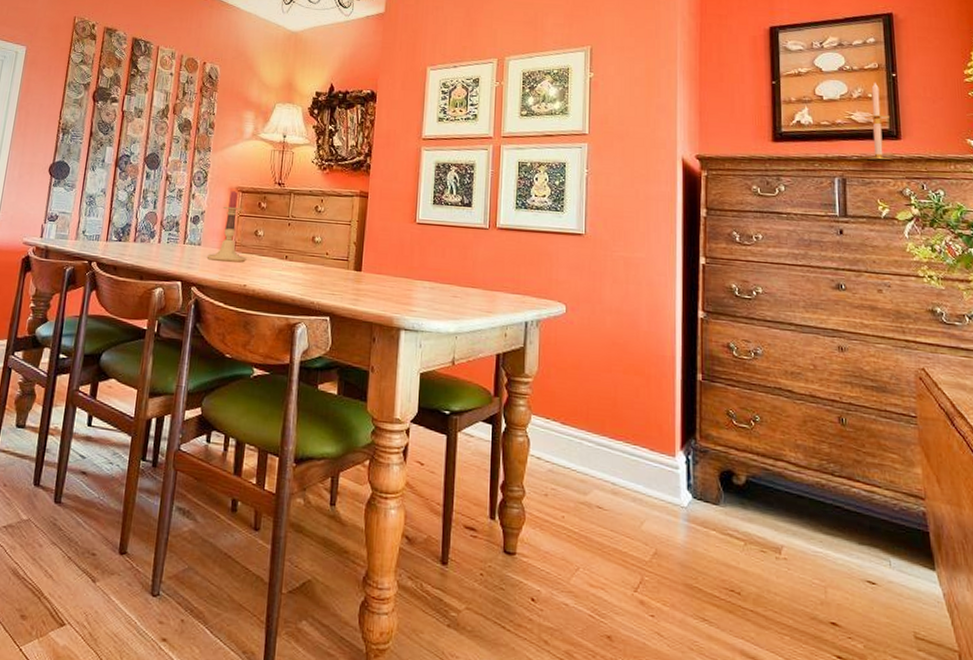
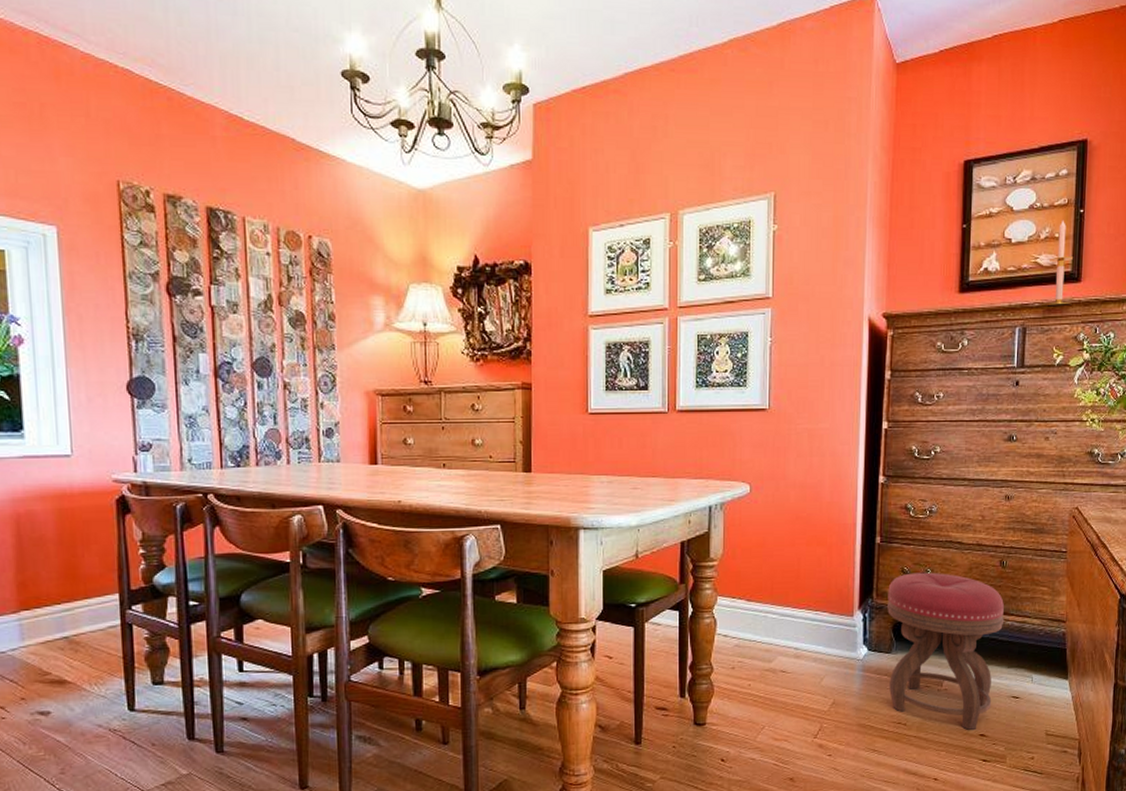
candlestick: present [207,191,247,264] -> none [351,395,397,479]
stool: none [712,417,850,615] -> present [887,572,1005,730]

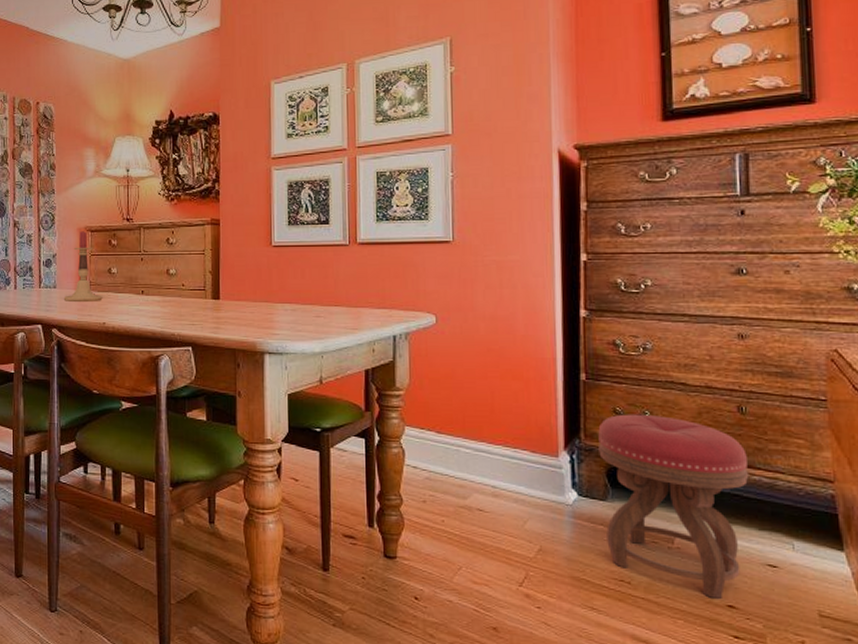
candlestick: none [351,395,397,479] -> present [64,231,103,303]
candle: present [1044,220,1073,308] -> none [769,40,807,132]

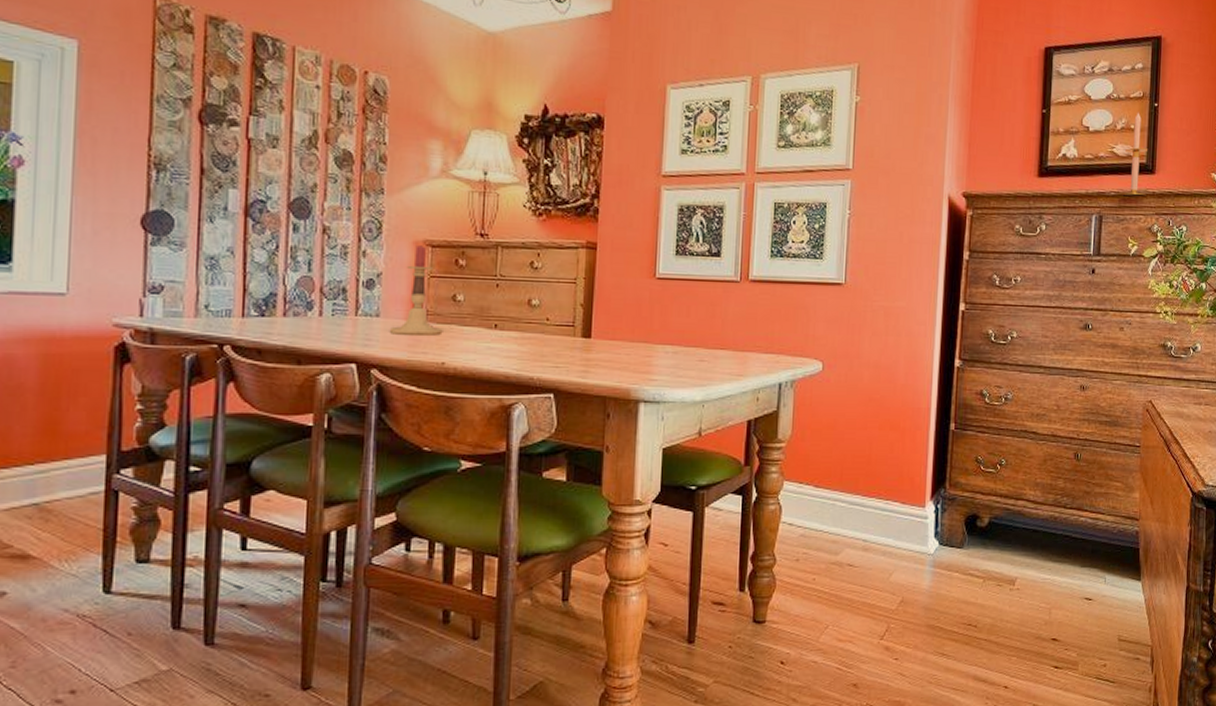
stool: present [598,414,749,599] -> none [960,462,1078,634]
candle: none [769,40,807,132] -> present [1120,112,1148,198]

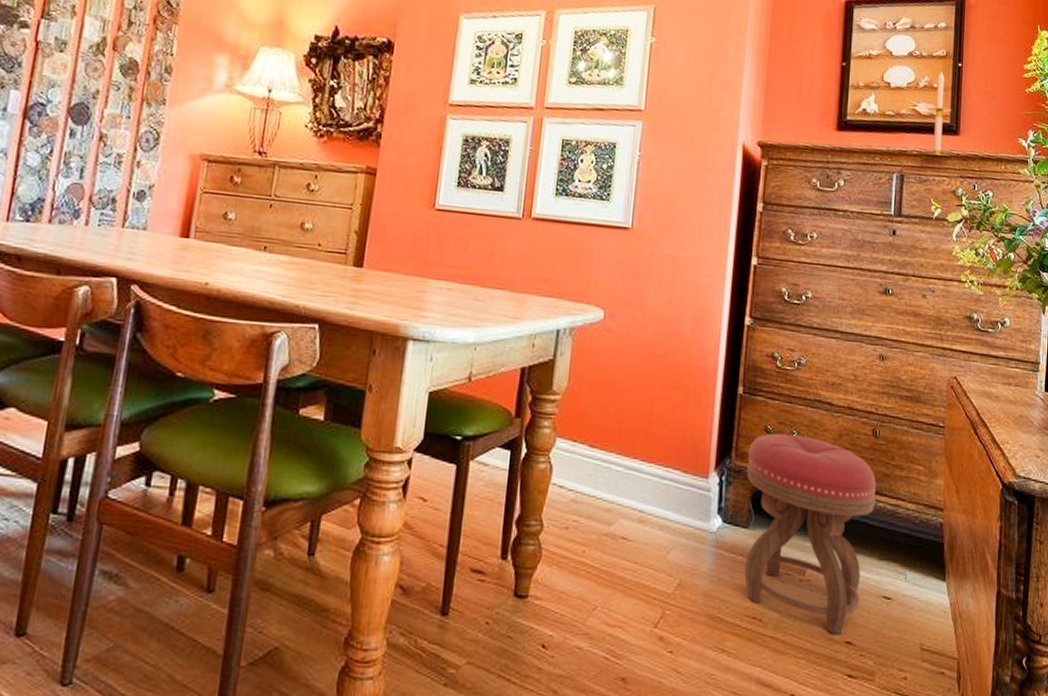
candlestick: present [390,245,443,337] -> none [156,159,211,255]
stool: none [960,462,1078,634] -> present [744,433,876,634]

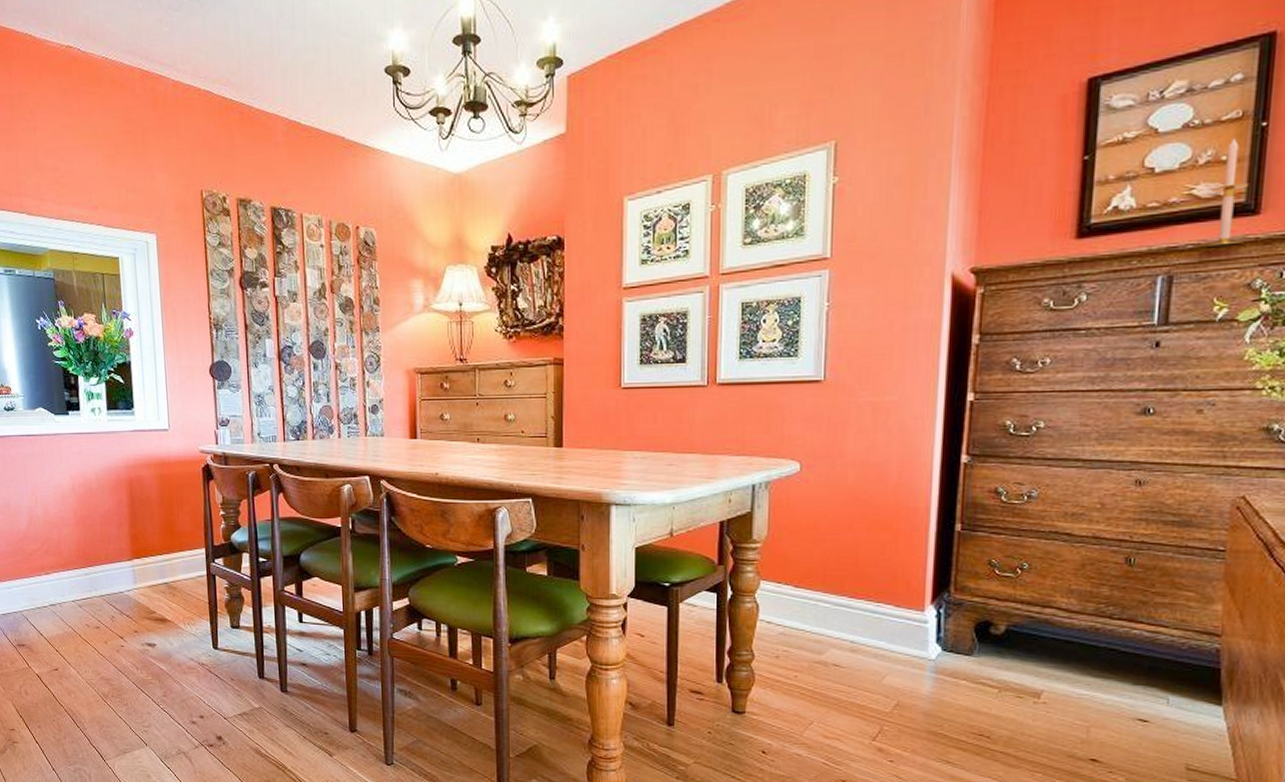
stool: present [744,433,876,634] -> none [968,566,1130,752]

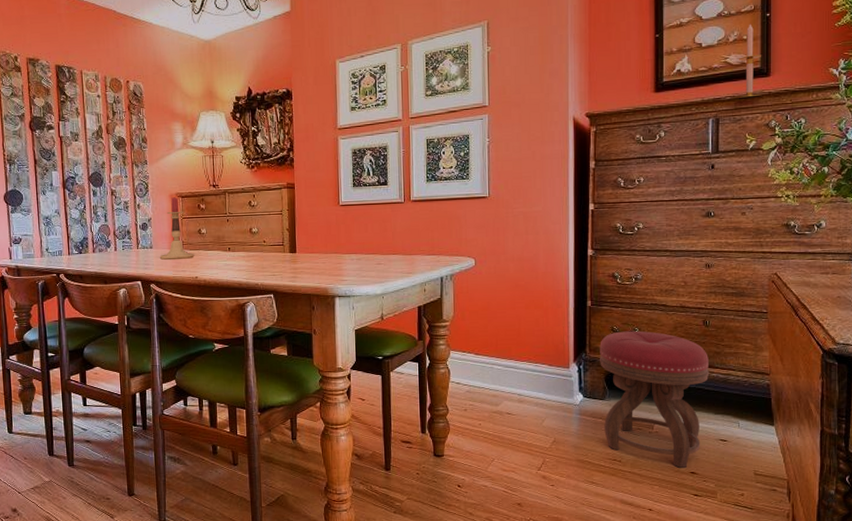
candlestick: none [393,373,435,452] -> present [160,197,195,261]
stool: none [968,566,1130,752] -> present [600,330,710,468]

